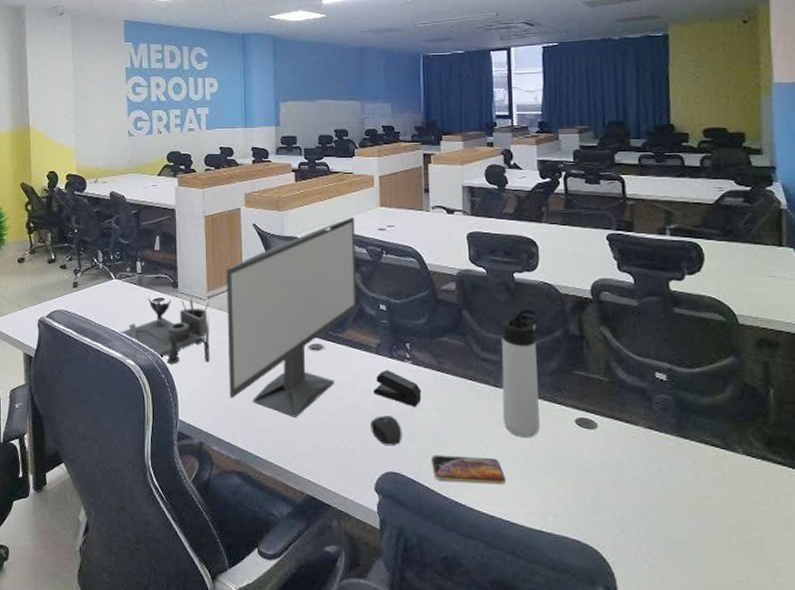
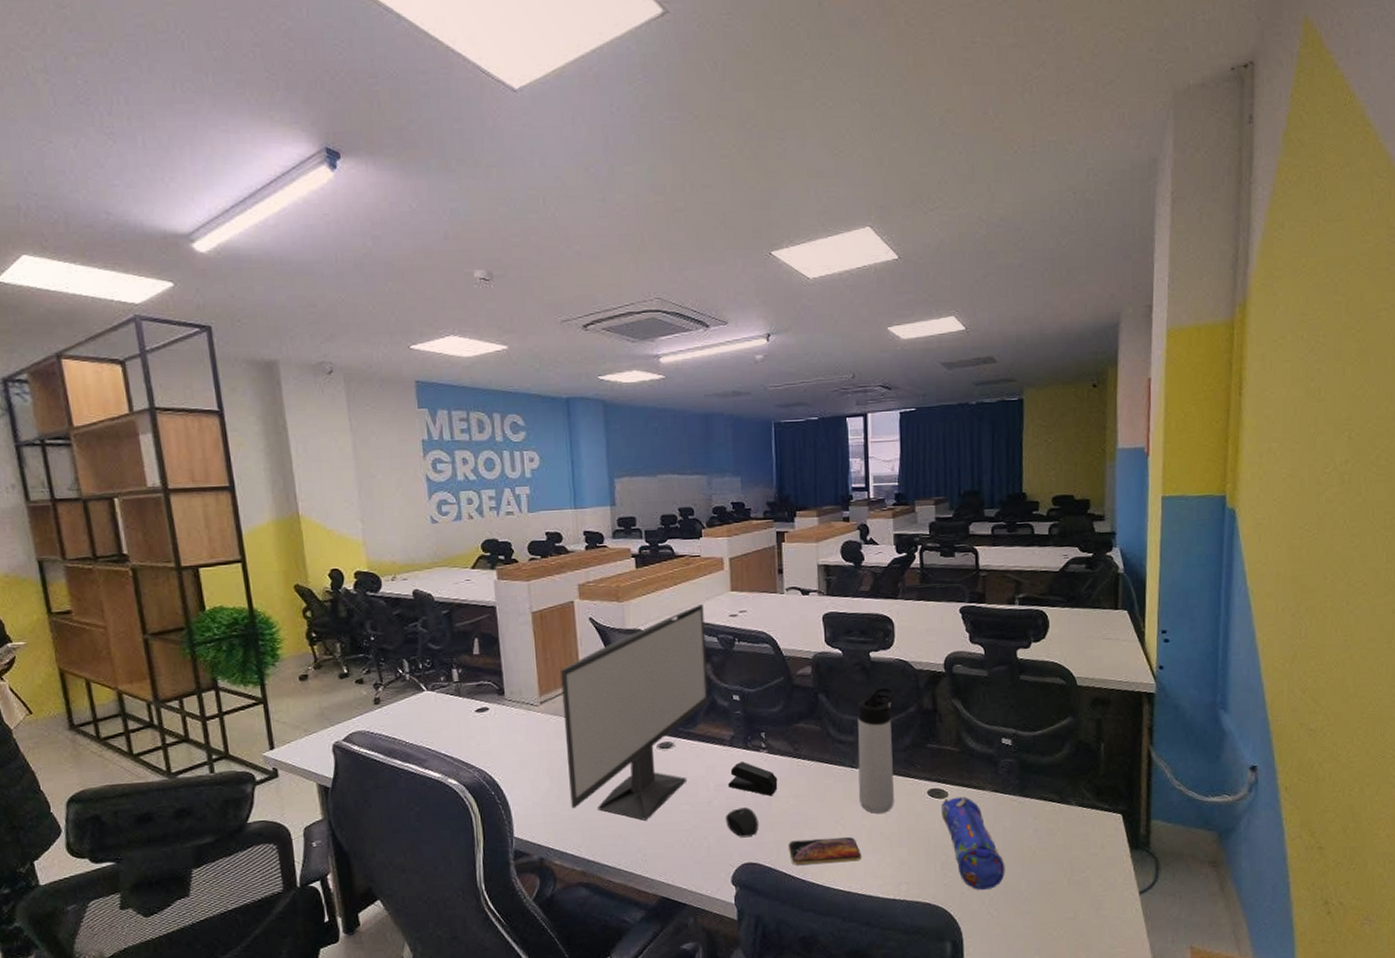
desk organizer: present [121,296,210,364] -> none [438,703,547,779]
pencil case: none [590,429,664,535] -> present [941,796,1005,890]

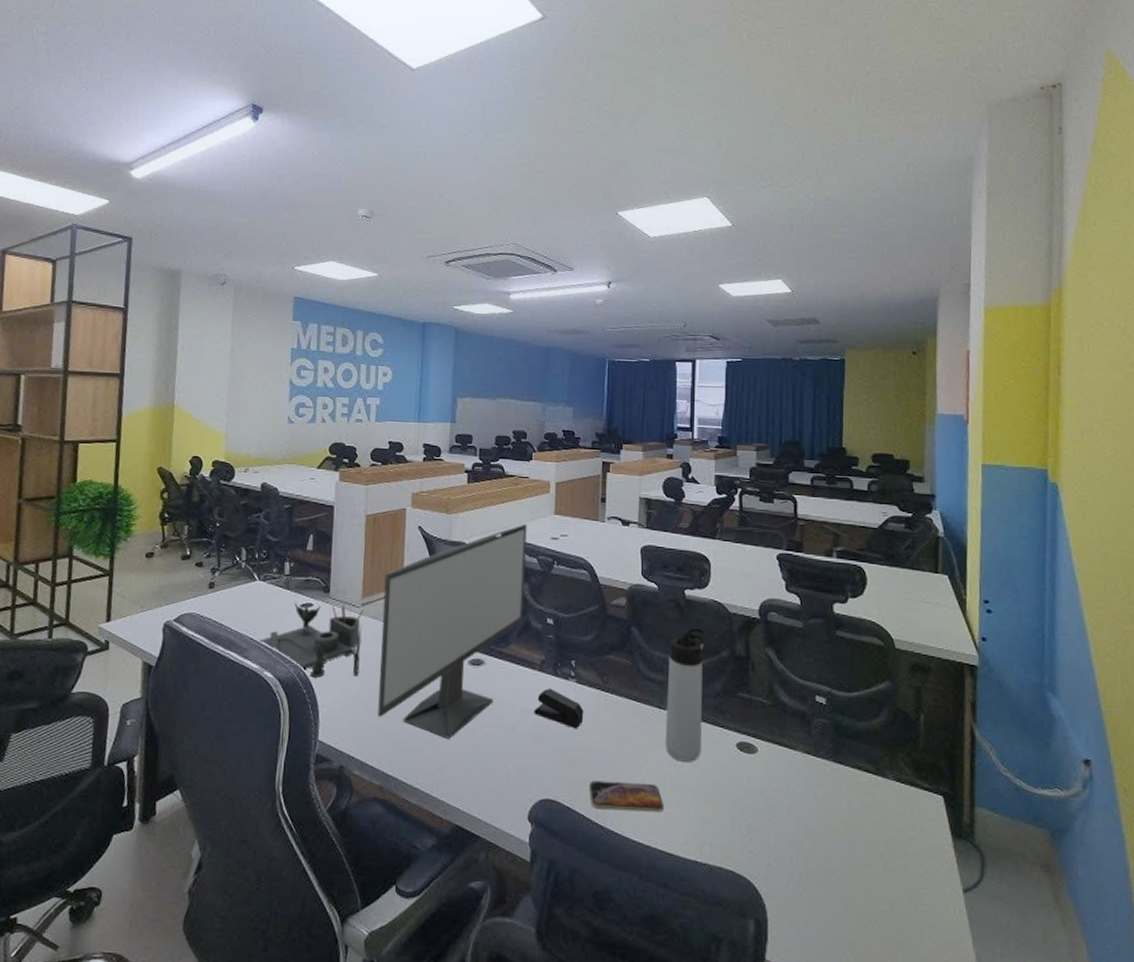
desk organizer: none [438,703,547,779] -> present [260,602,364,678]
mouse: present [726,807,759,838] -> none [528,738,561,771]
pencil case: present [941,796,1005,890] -> none [750,754,816,864]

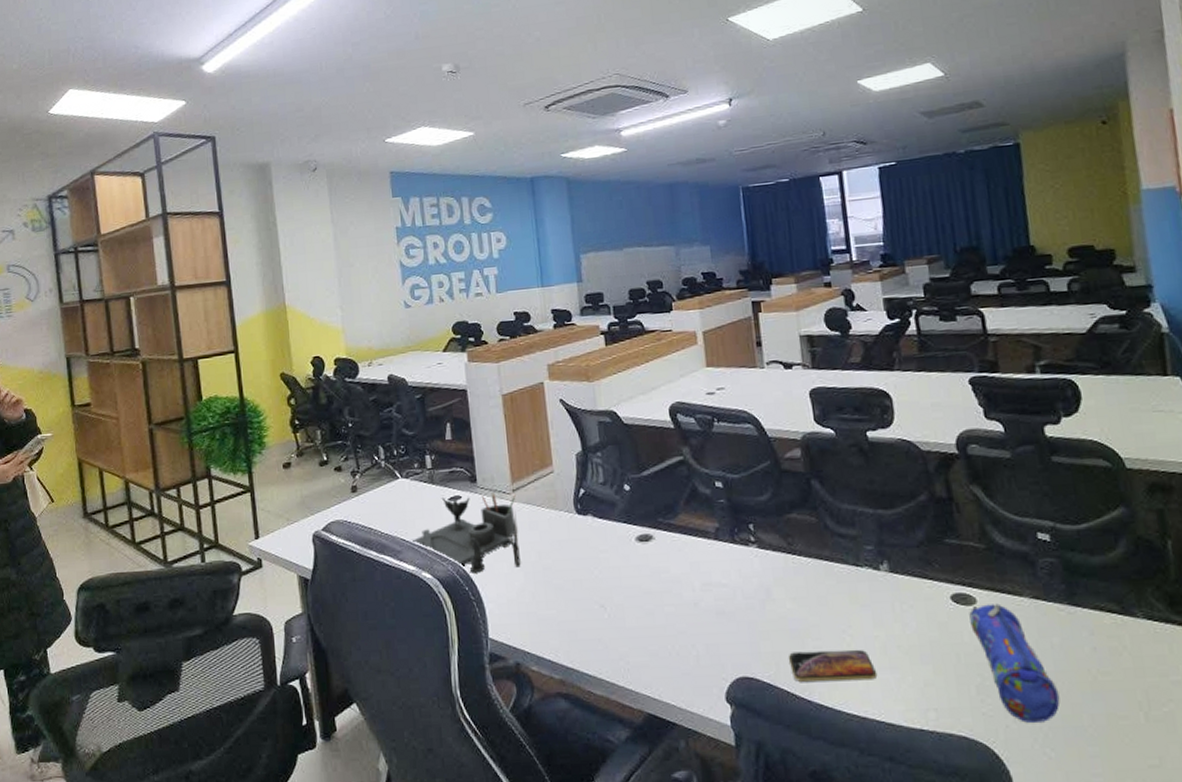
computer monitor: present [377,524,527,739] -> none [532,382,689,623]
stapler: present [534,688,584,729] -> none [715,557,772,599]
thermos bottle: present [664,627,708,762] -> none [858,471,911,622]
pencil case: none [750,754,816,864] -> present [969,603,1060,723]

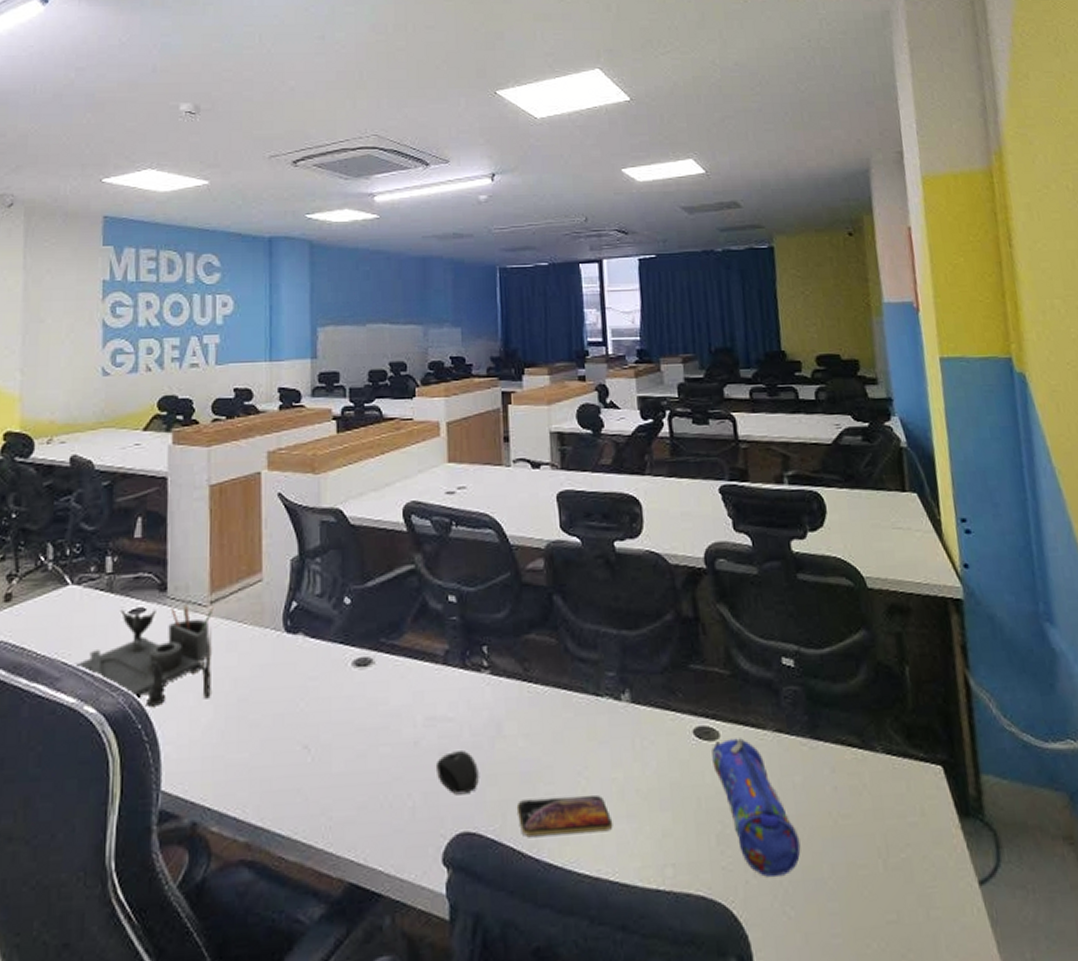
mouse: none [715,611,753,647] -> present [437,751,479,795]

